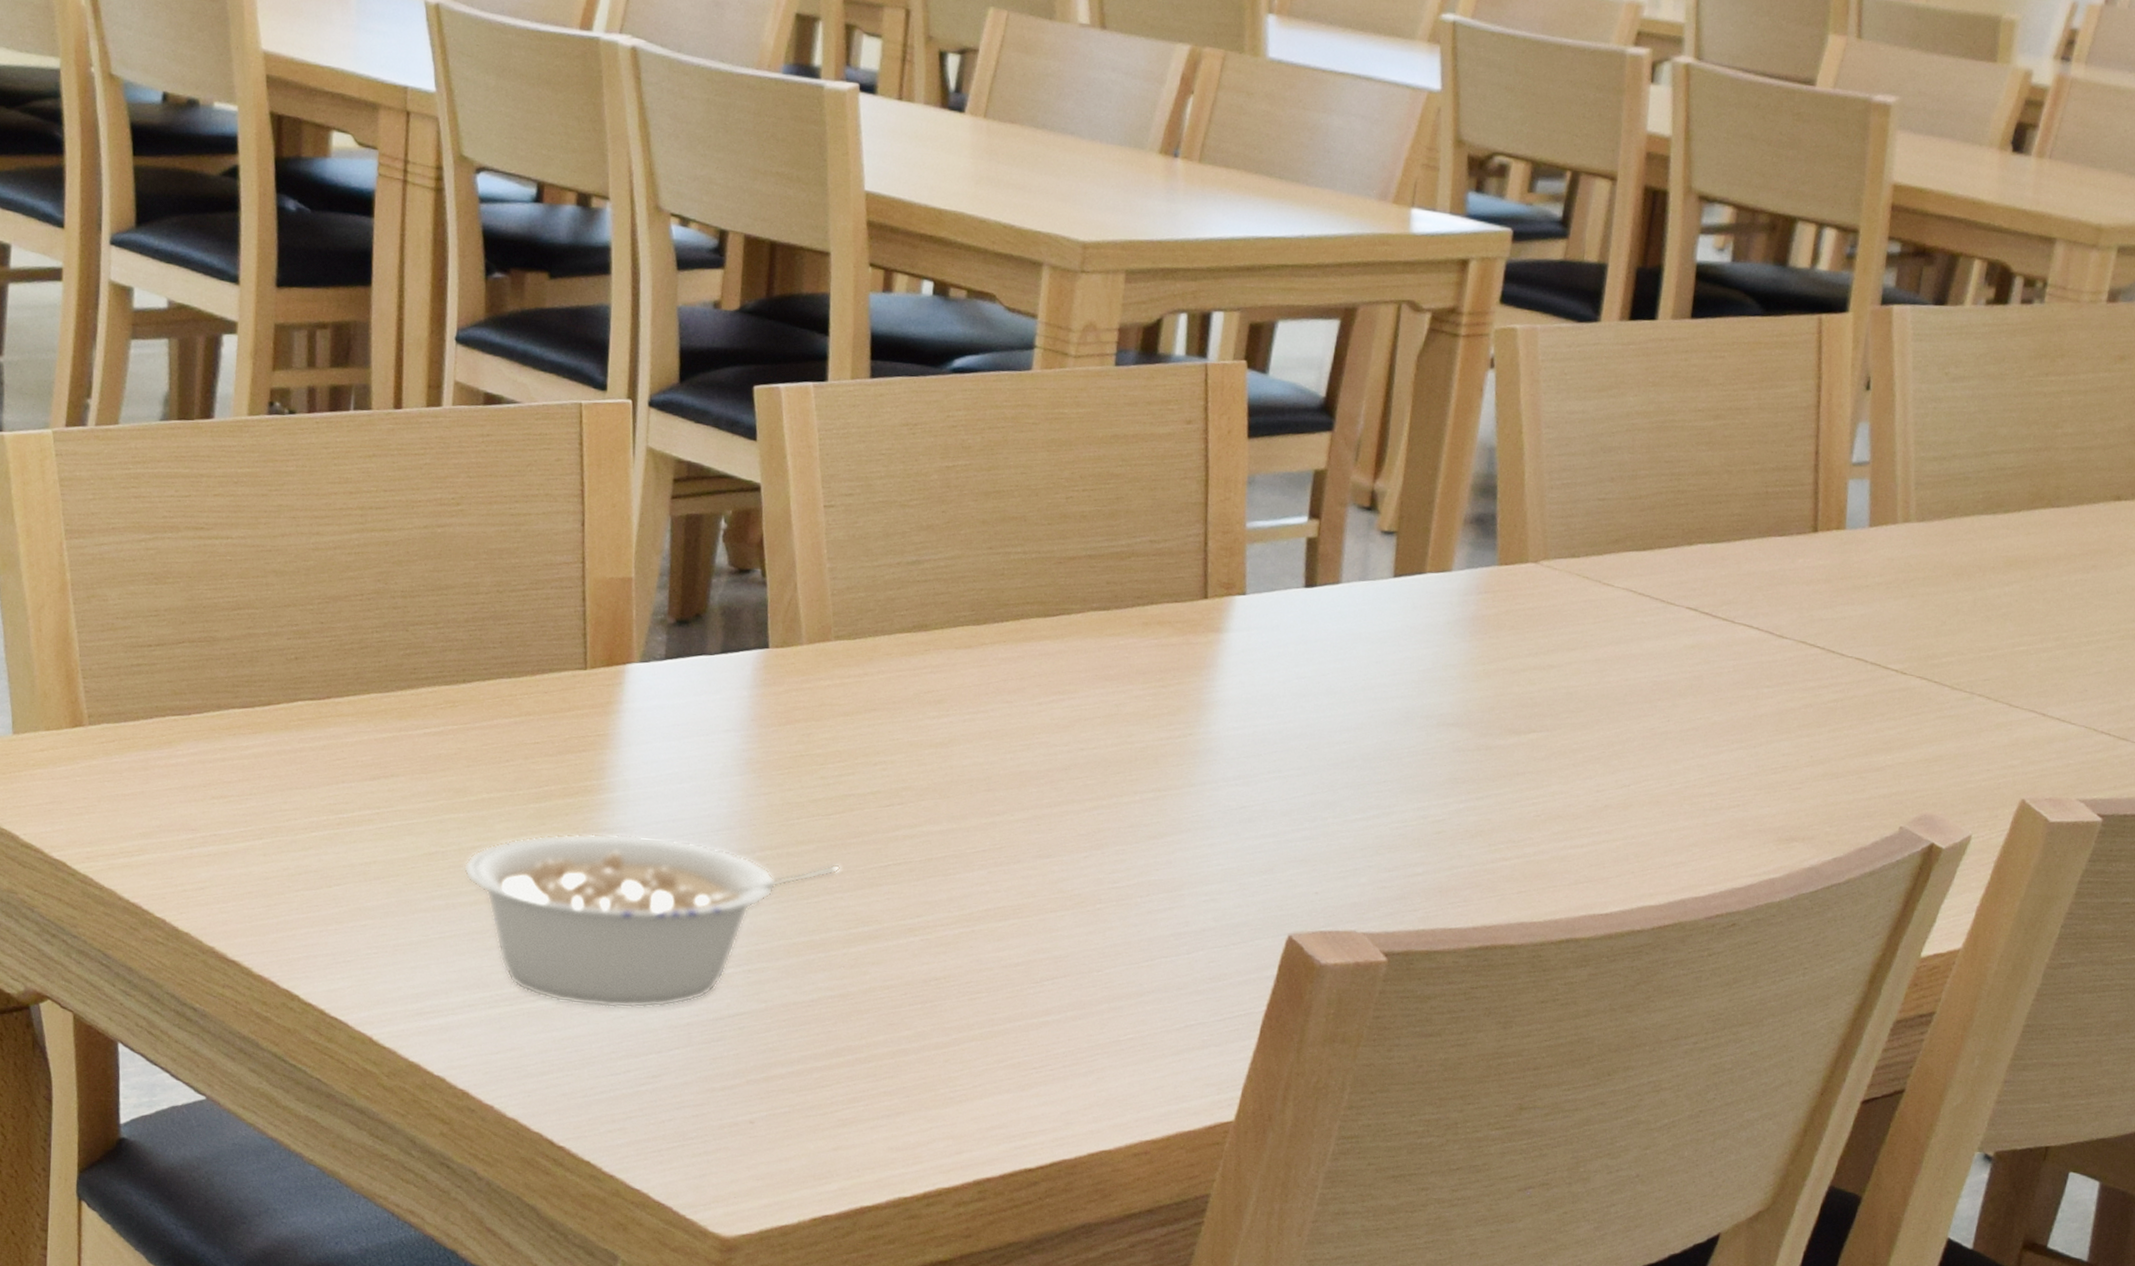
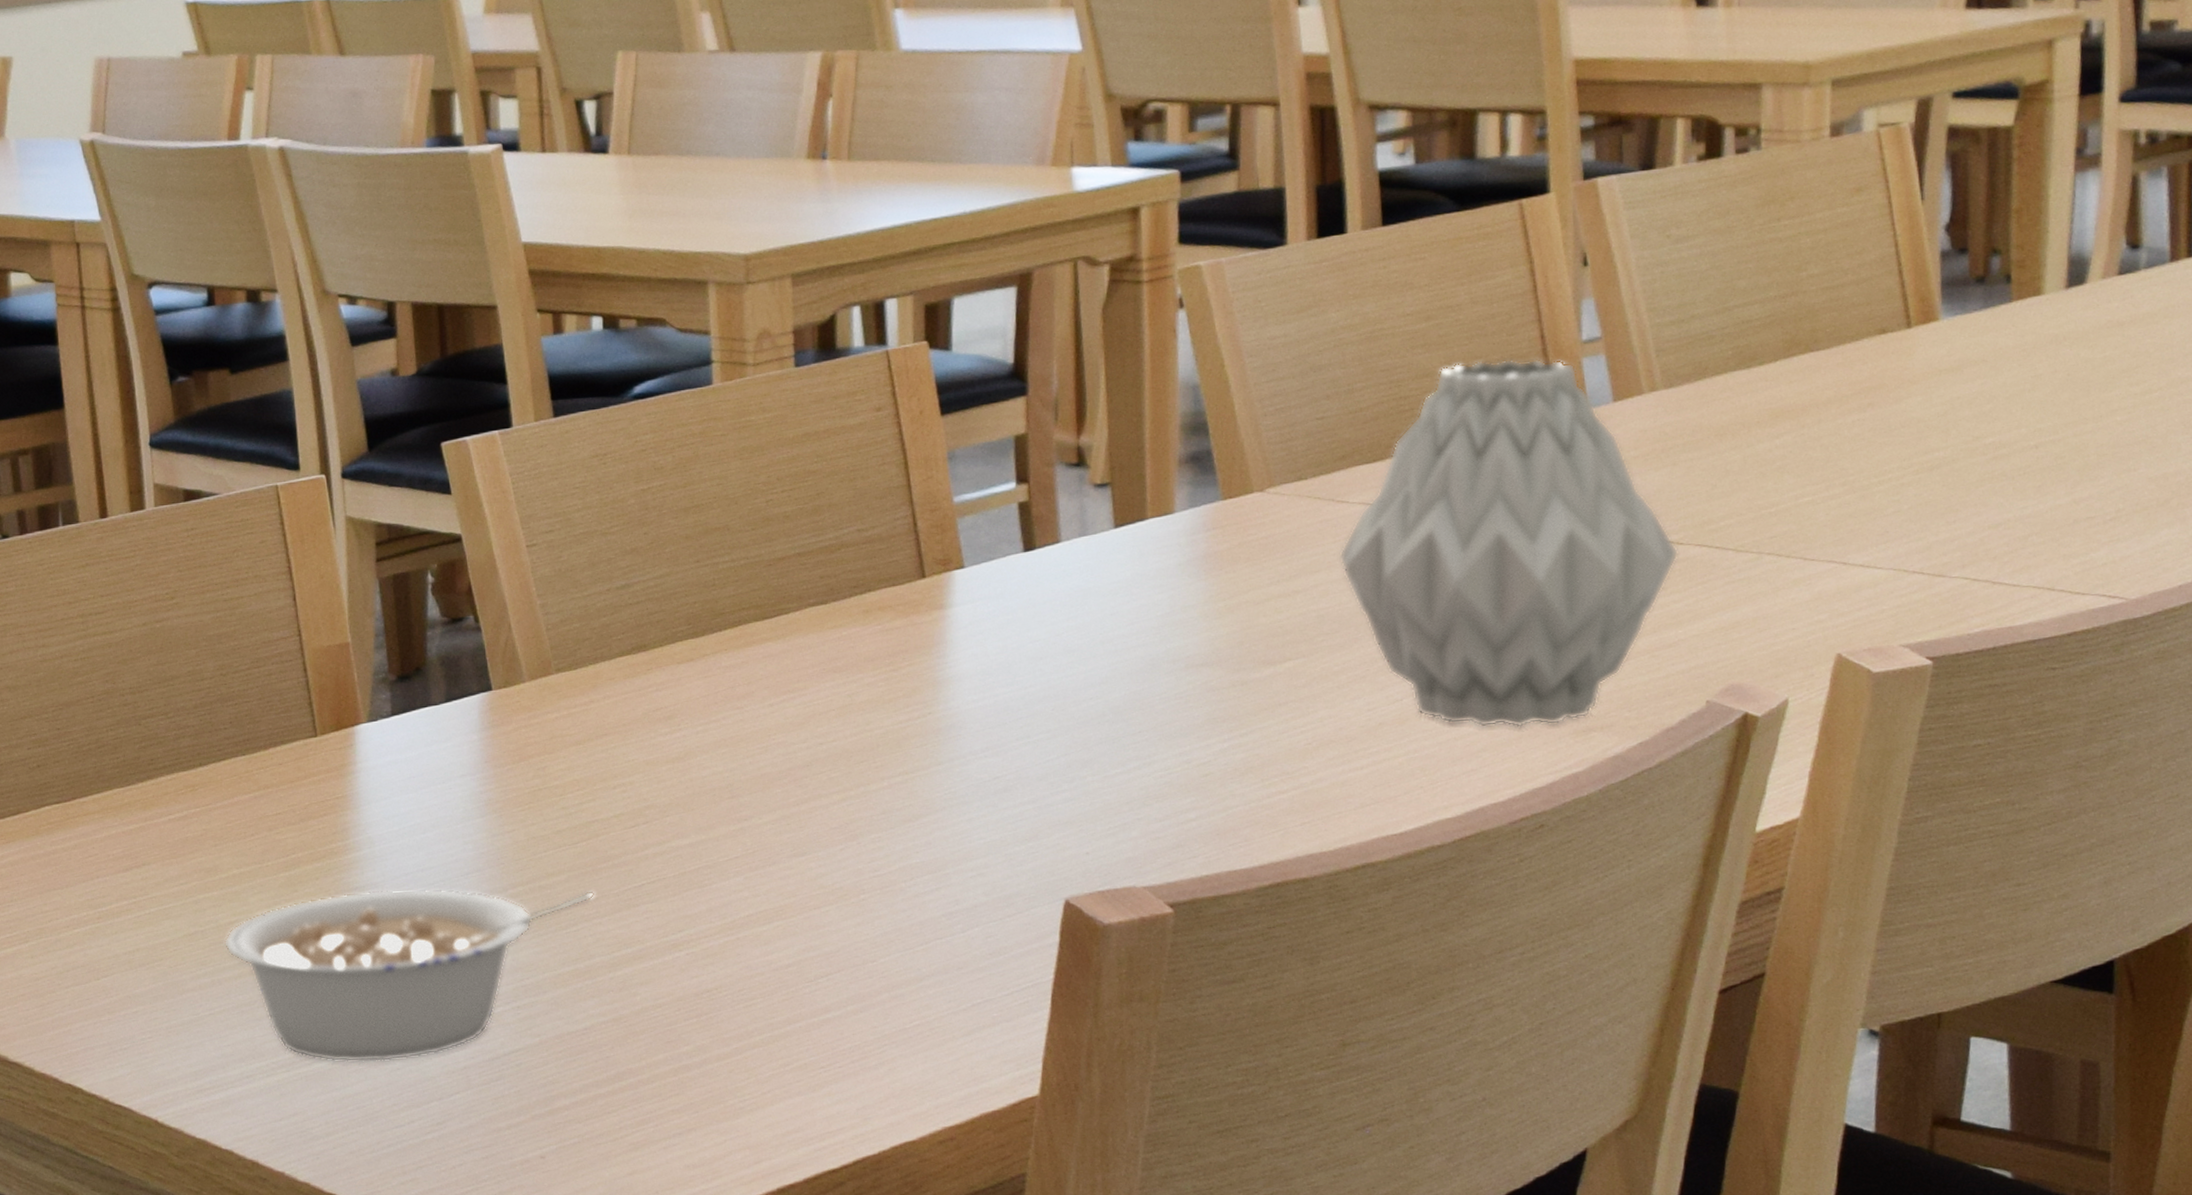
vase: none [1596,466,1902,831] -> present [1339,358,1680,728]

